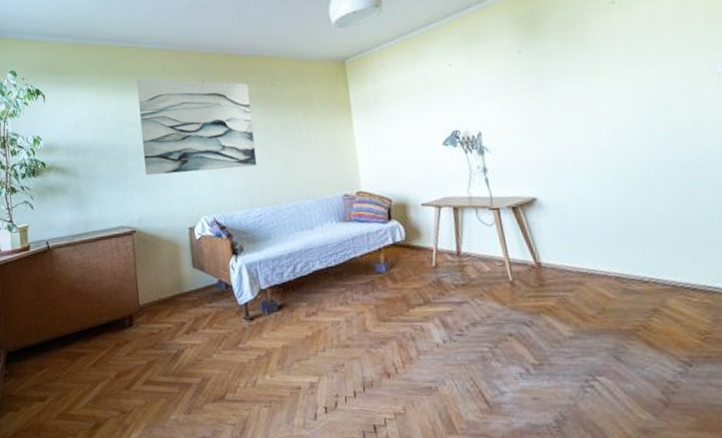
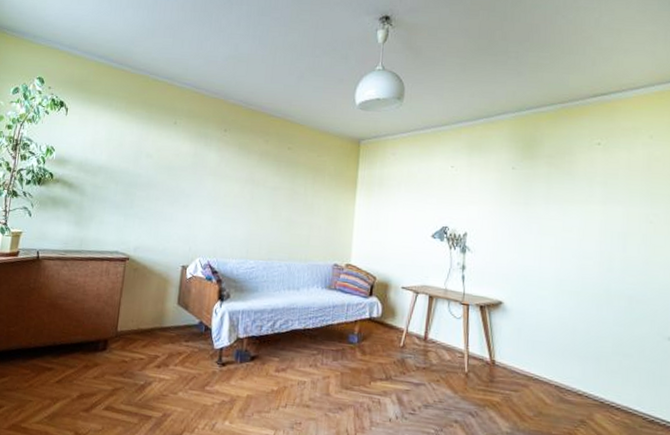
wall art: present [136,78,257,176] -> none [151,114,267,220]

